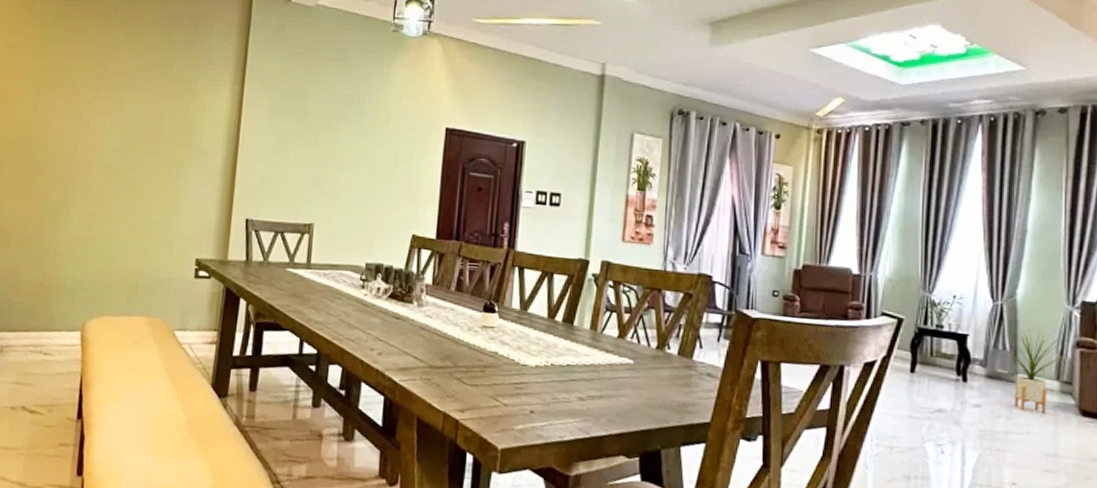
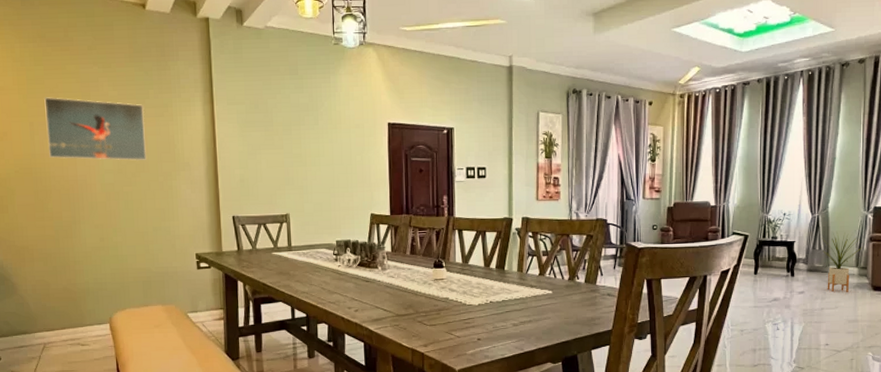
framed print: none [50,60,165,143] -> present [44,97,146,161]

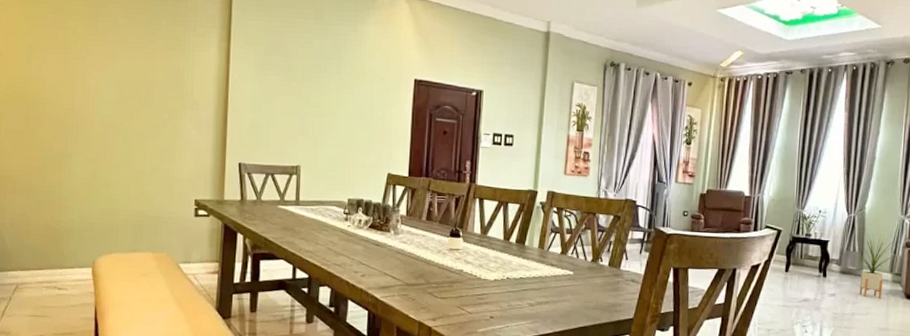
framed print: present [44,97,146,161] -> none [45,18,155,95]

